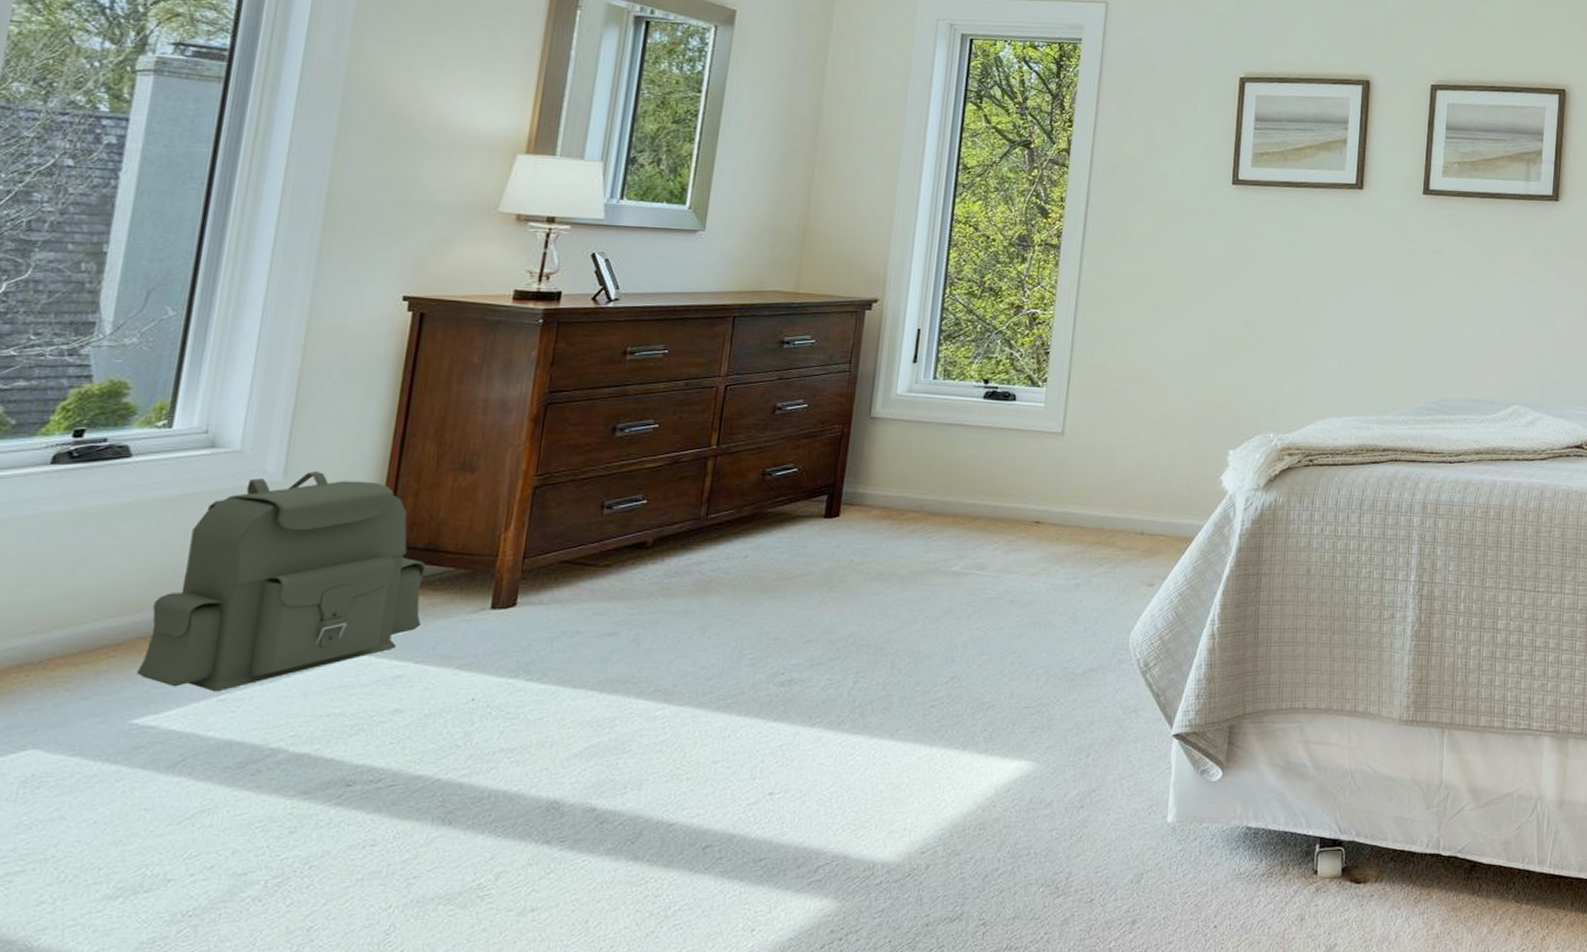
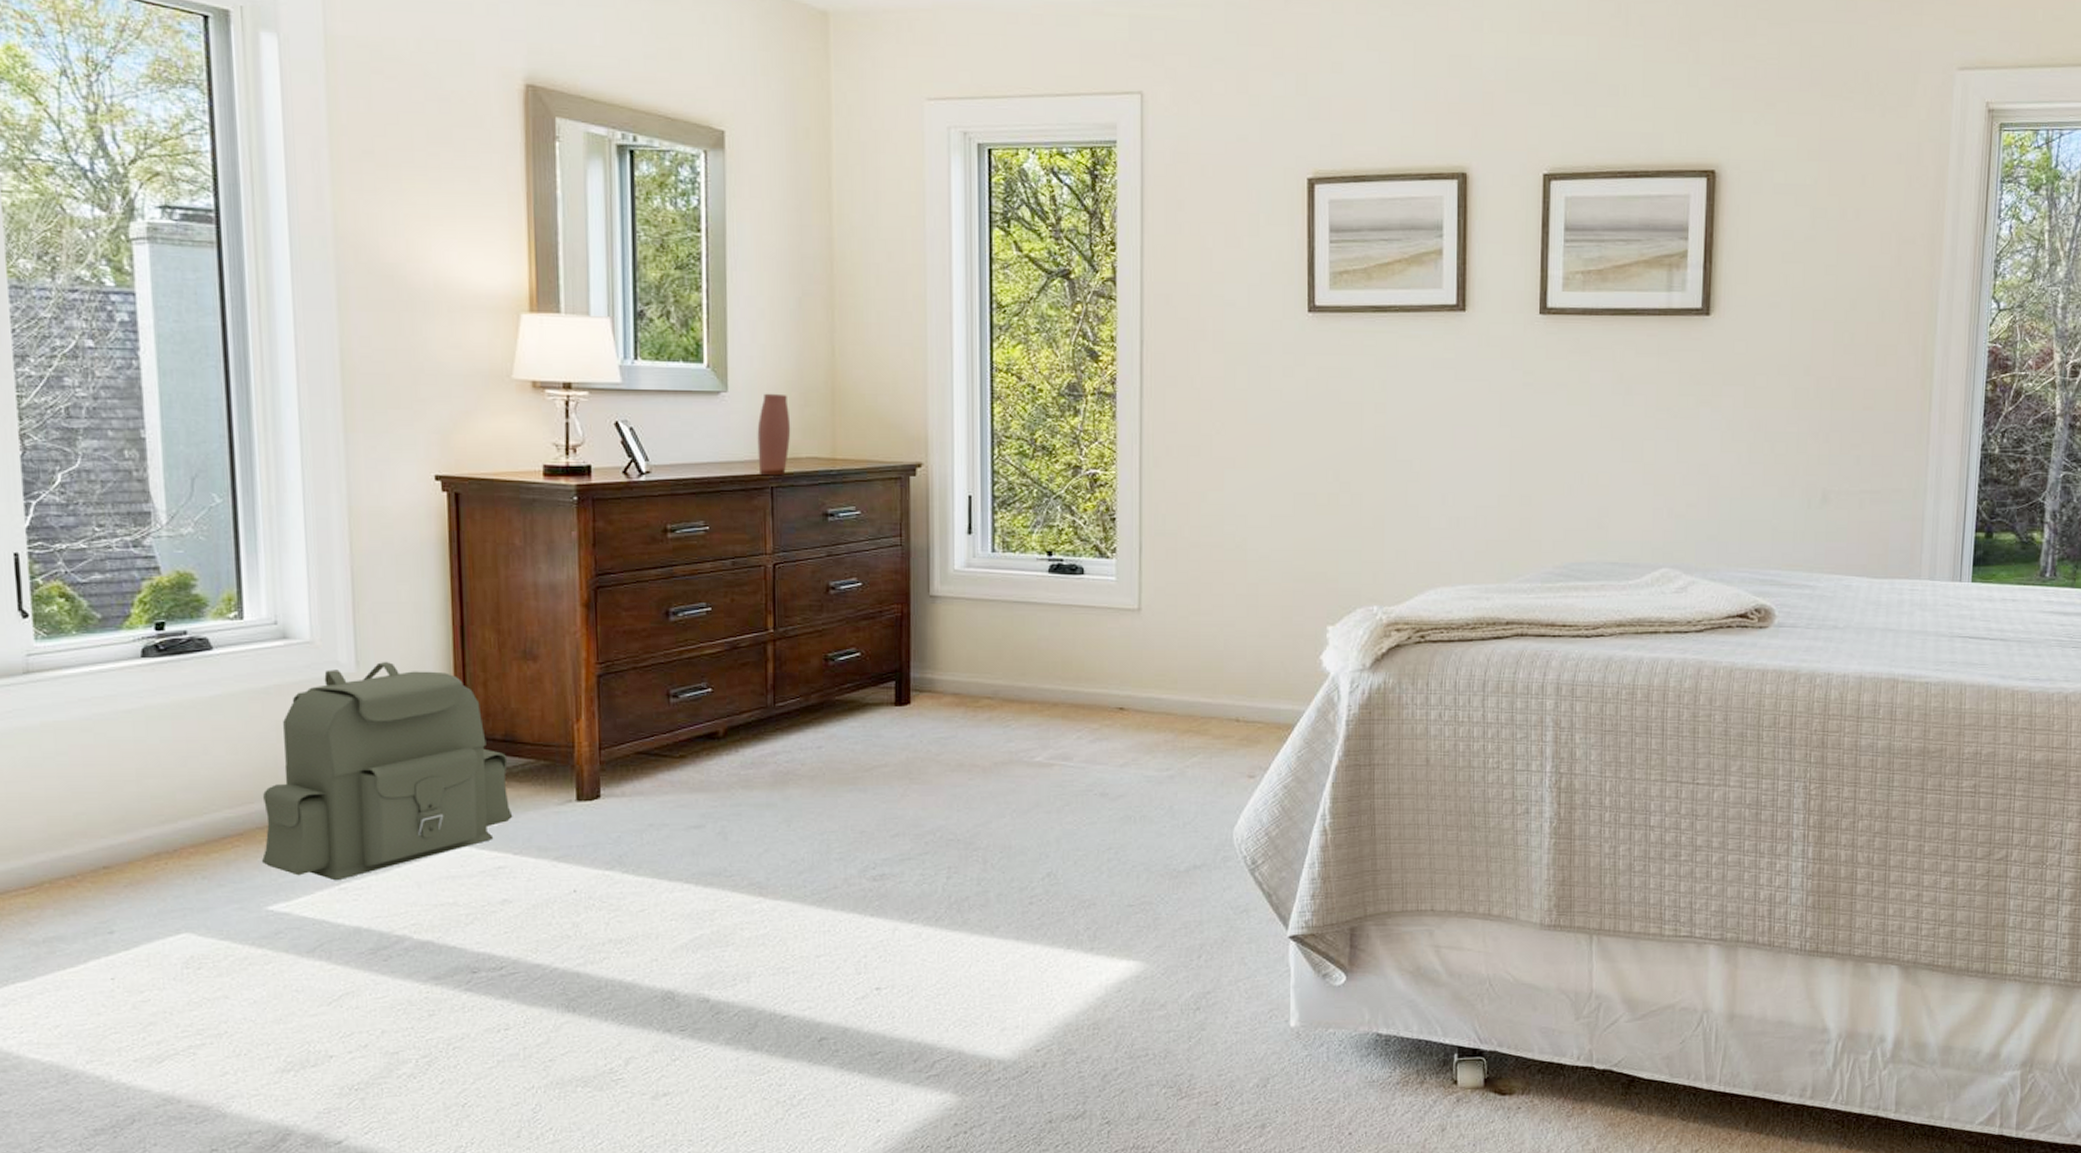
vase: none [724,233,761,307] -> present [757,393,791,476]

